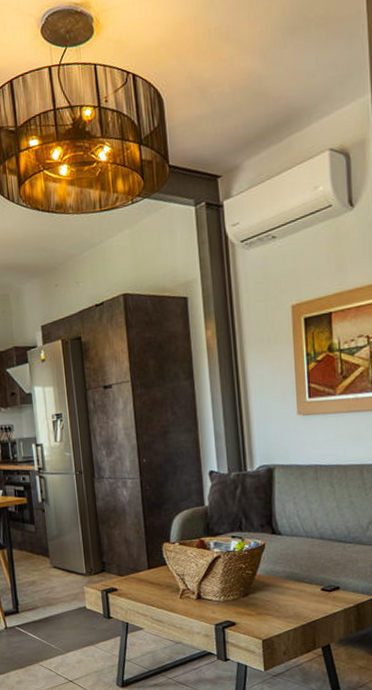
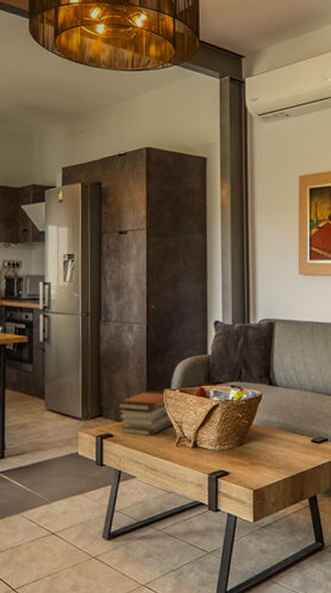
book stack: none [118,544,176,589] -> present [117,390,174,436]

